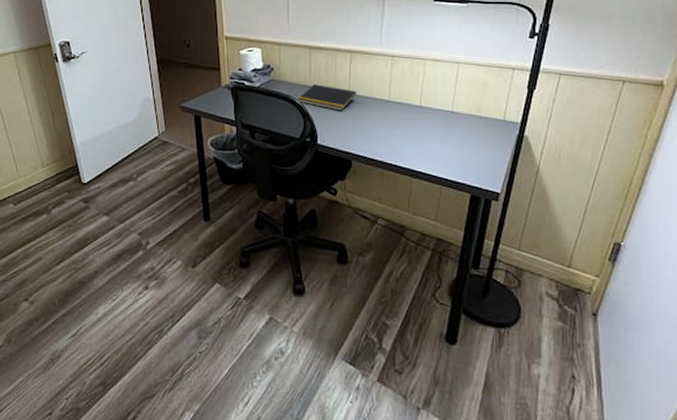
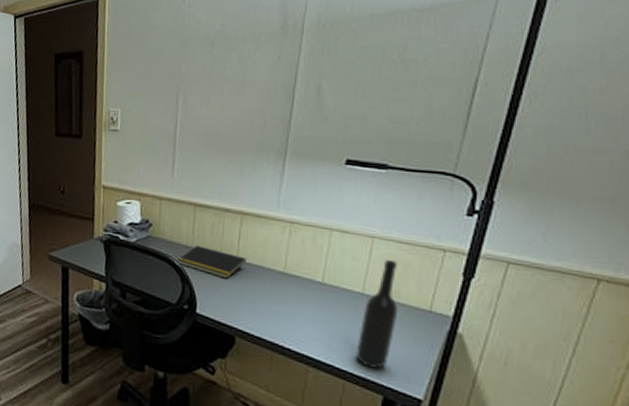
bottle: none [449,81,480,172] -> present [356,260,399,369]

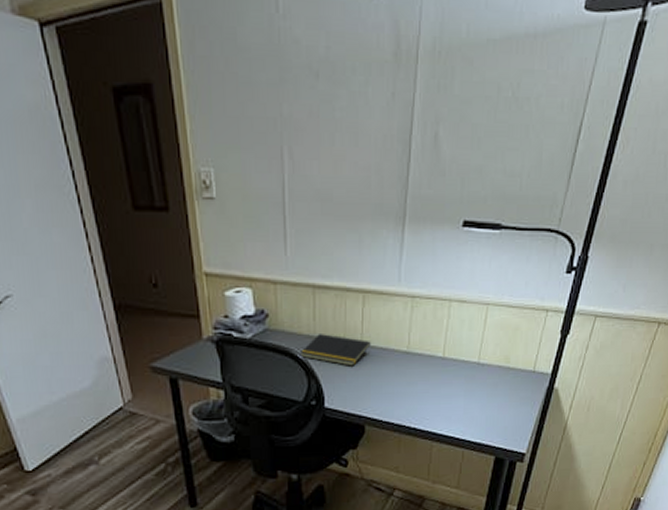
bottle: present [356,260,399,369] -> none [473,326,509,433]

